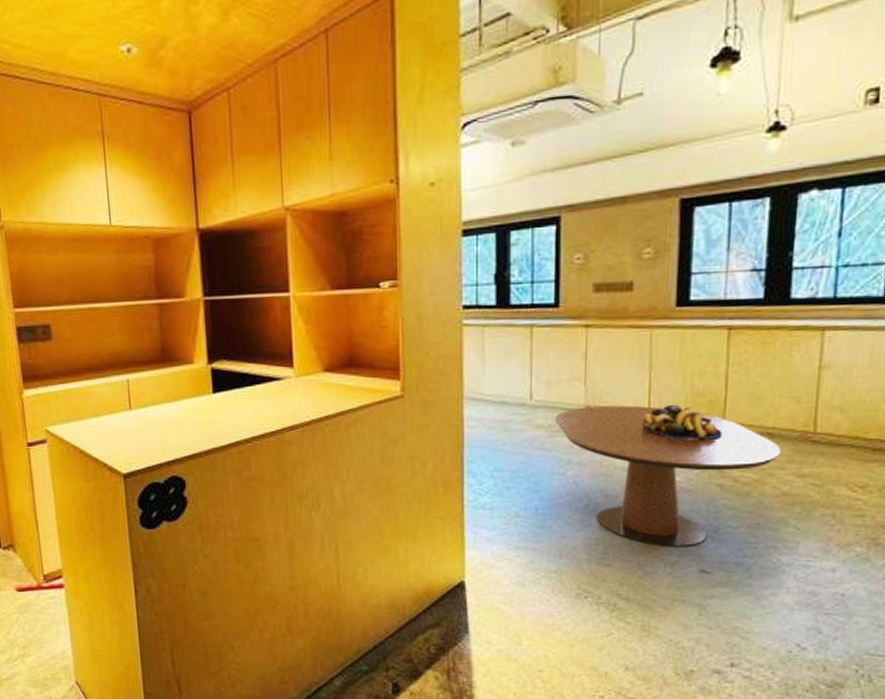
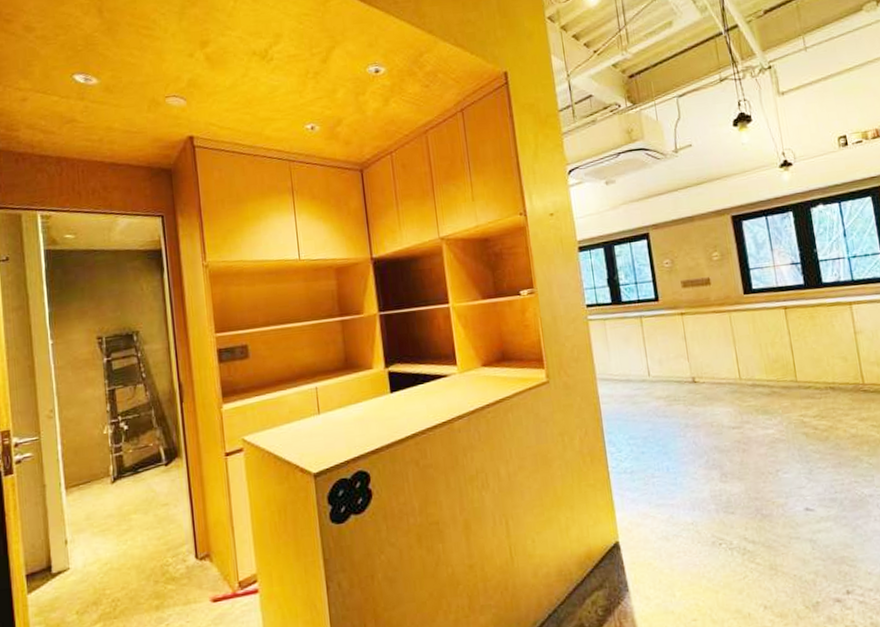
dining table: present [555,405,781,548] -> none [670,373,843,491]
fruit bowl: present [641,404,723,440] -> none [735,370,798,399]

